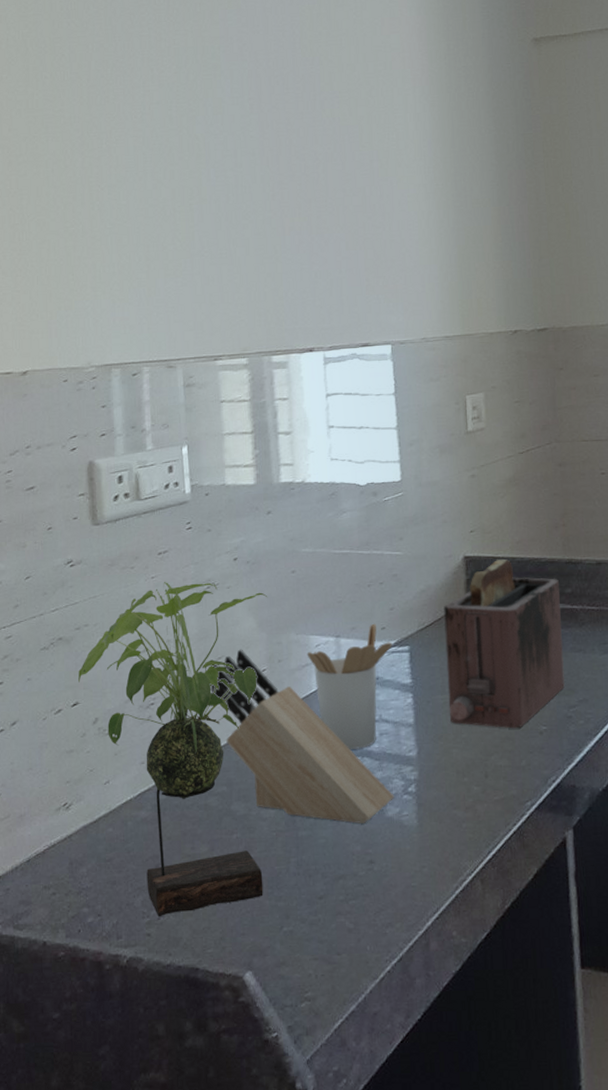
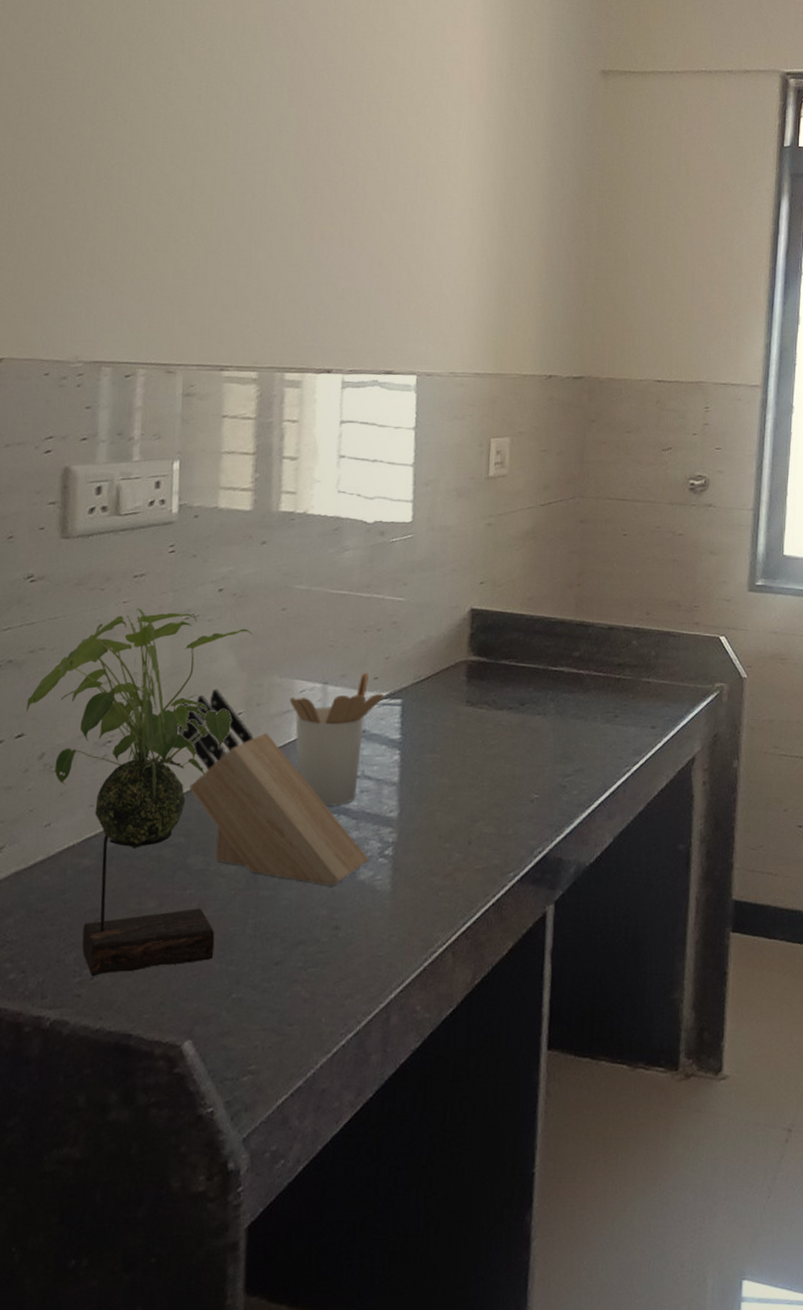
toaster: present [444,559,565,729] -> none [437,615,567,795]

